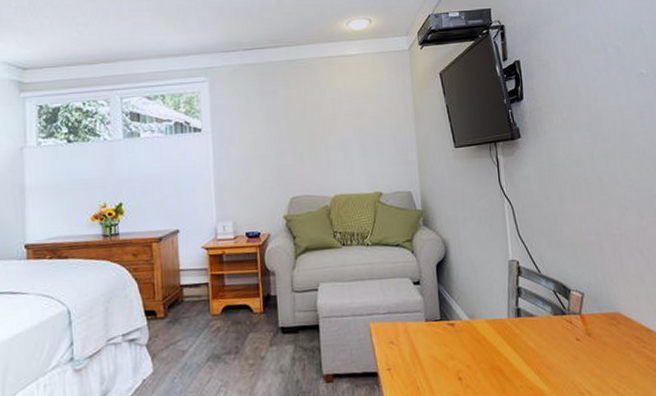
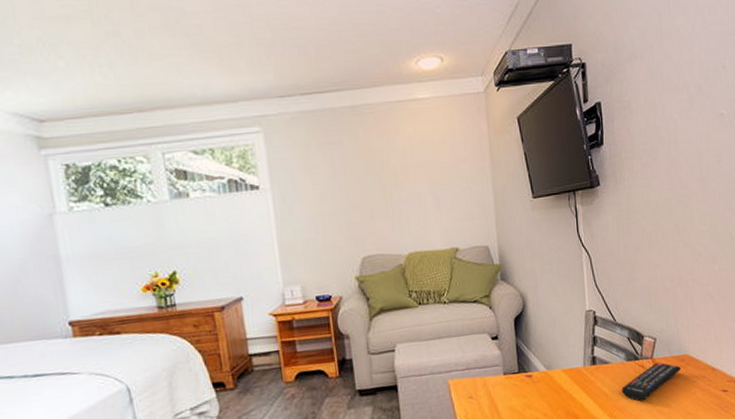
remote control: none [549,318,613,360] -> present [622,362,682,402]

